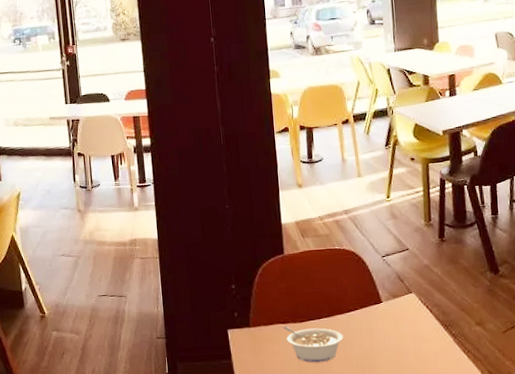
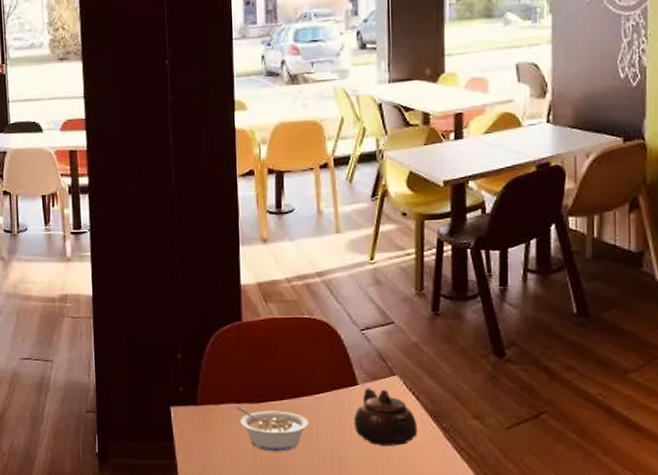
teapot: none [380,304,433,353] -> present [354,388,418,446]

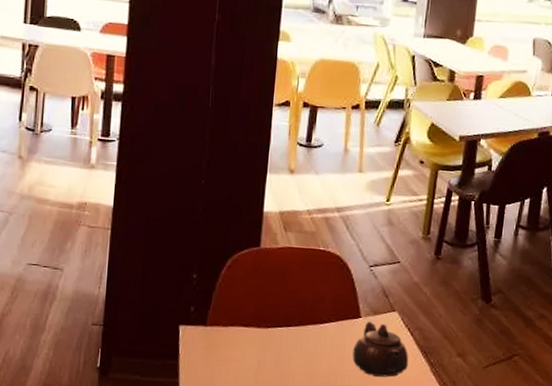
legume: present [237,406,309,452] -> none [245,329,311,377]

